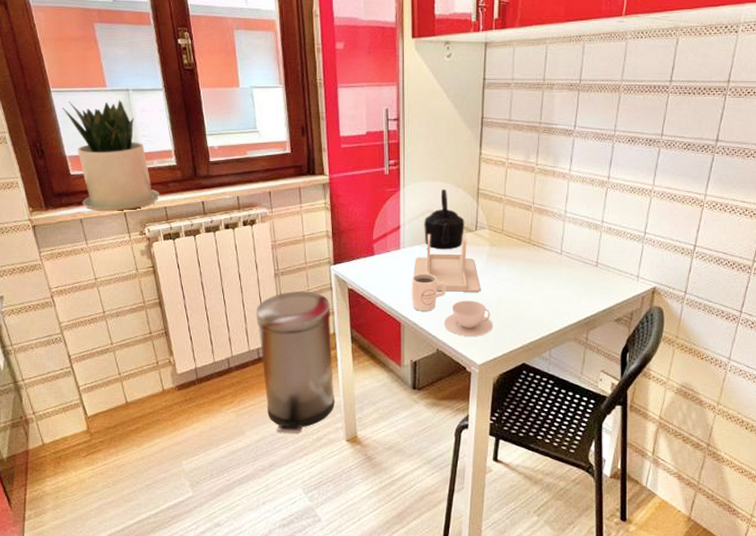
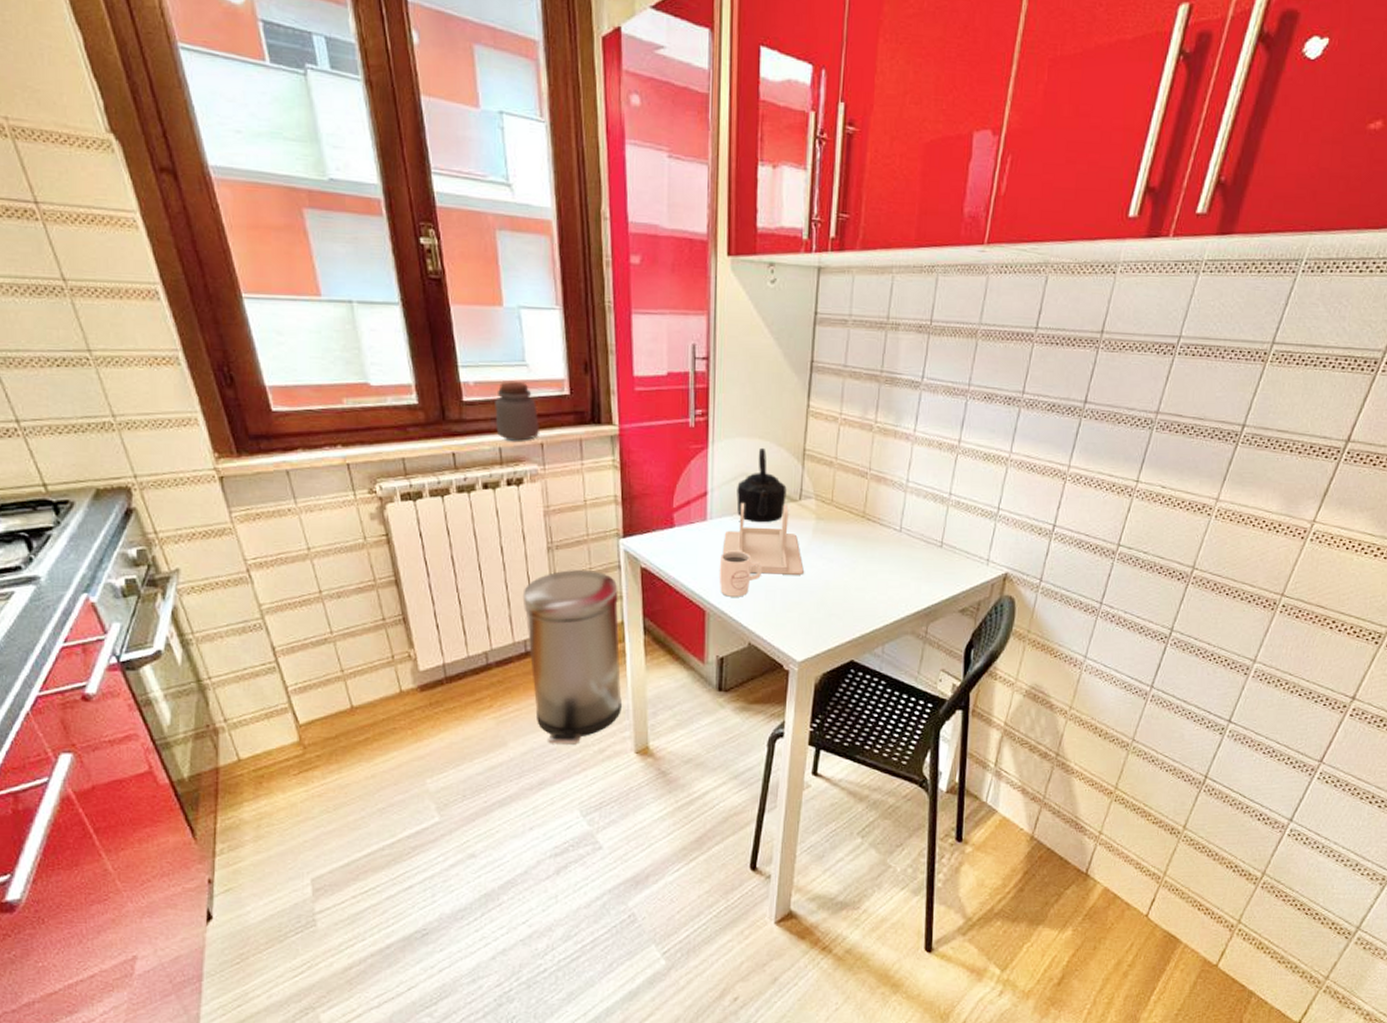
planter: present [62,99,160,212] -> none [258,312,396,462]
jar: none [234,145,267,191] -> present [495,382,539,441]
teacup: present [444,300,493,336] -> none [759,584,818,628]

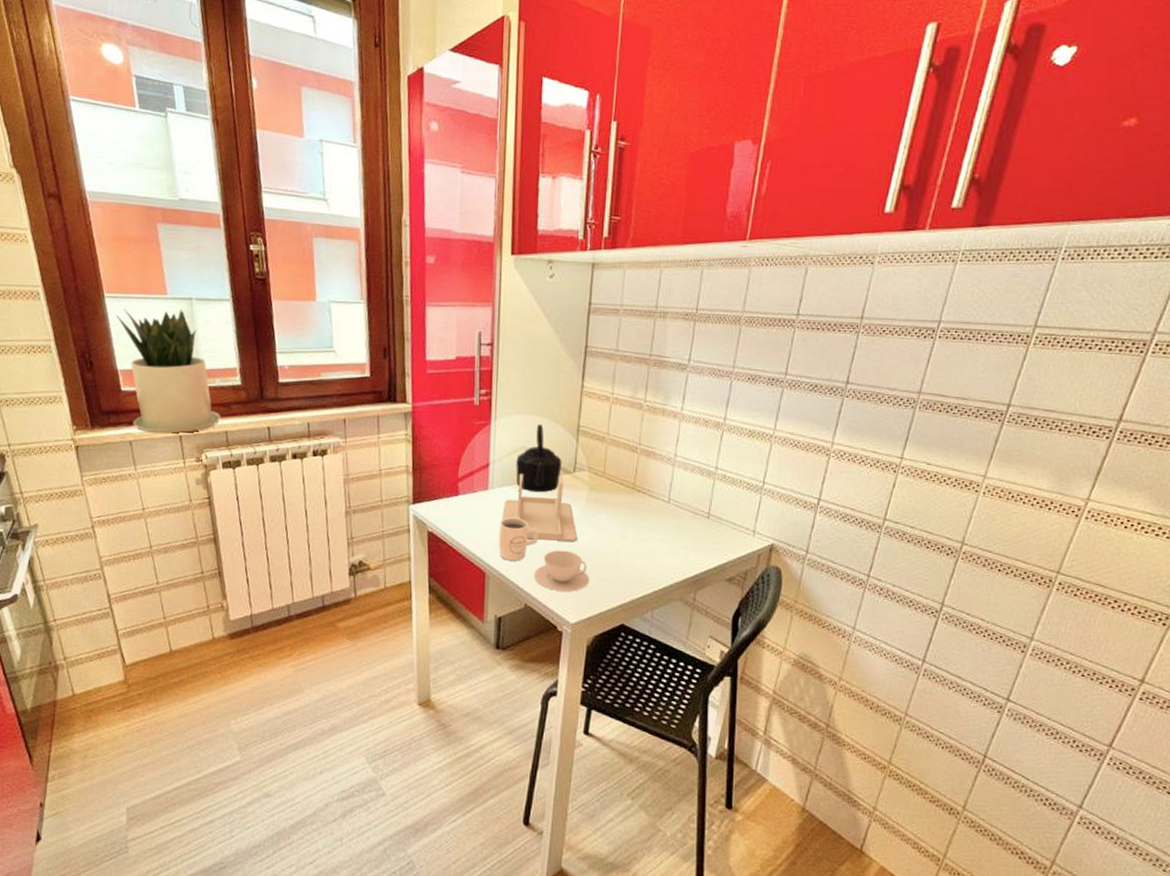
planter: none [258,312,396,462] -> present [116,308,221,435]
jar: present [495,382,539,441] -> none [305,365,343,417]
pedal bin: present [522,570,622,745] -> none [322,532,407,694]
teacup: none [759,584,818,628] -> present [534,550,590,592]

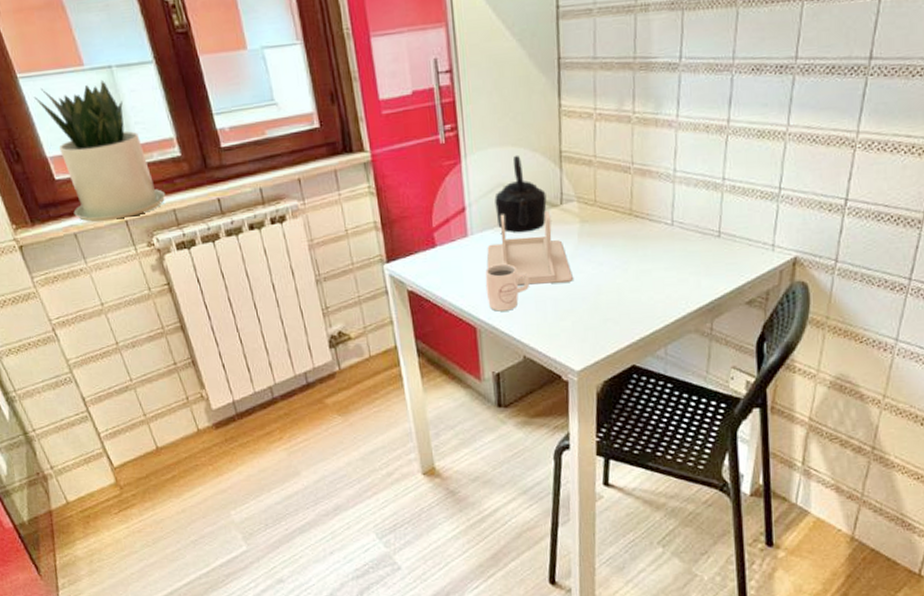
teacup: present [534,550,590,592] -> none [530,292,592,338]

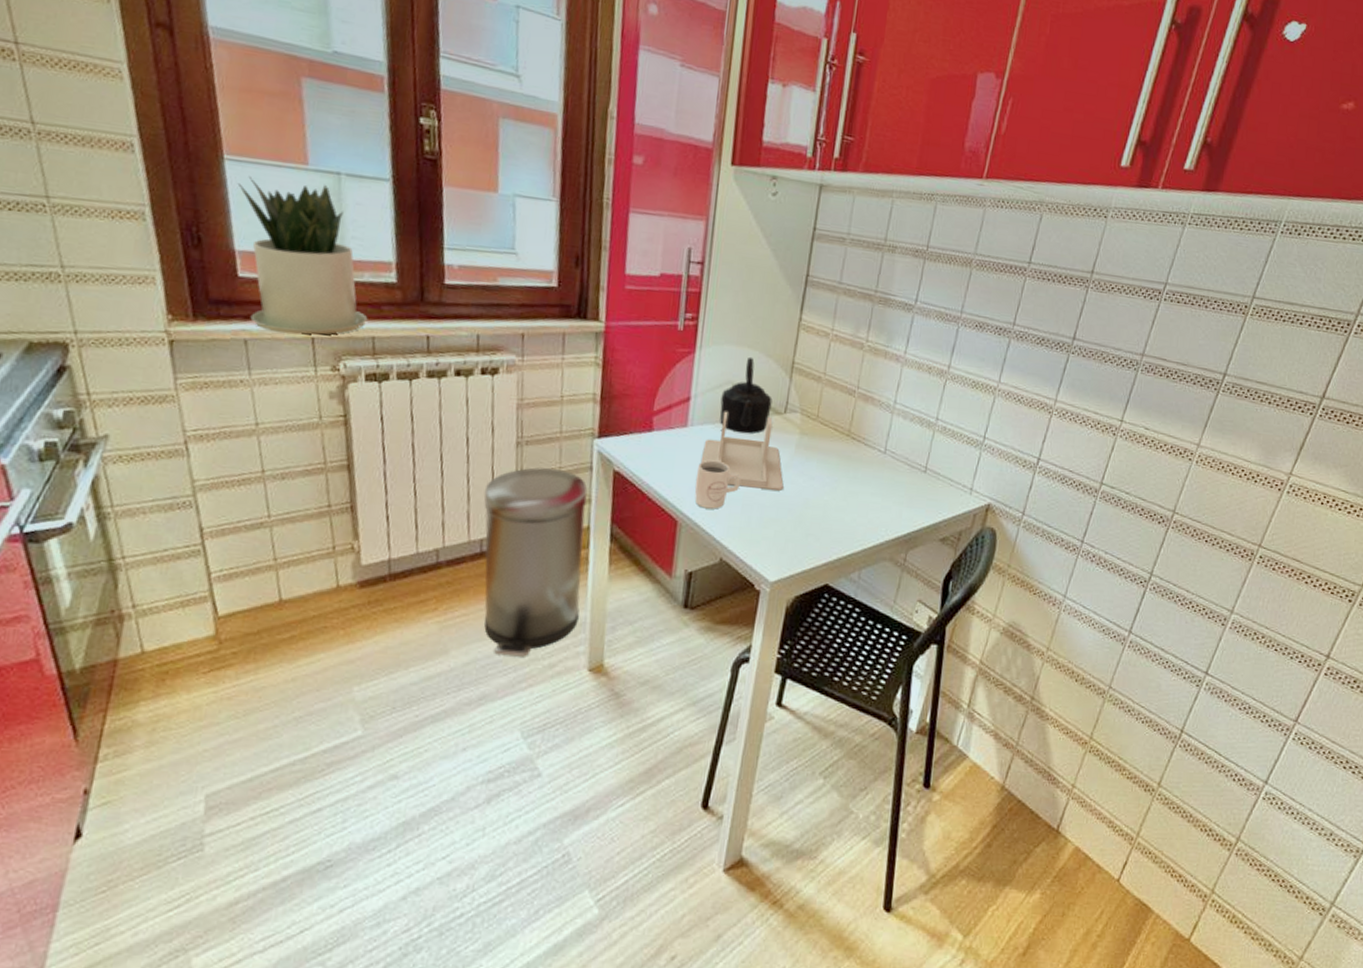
pedal bin: none [297,298,404,471] -> present [483,467,588,657]

